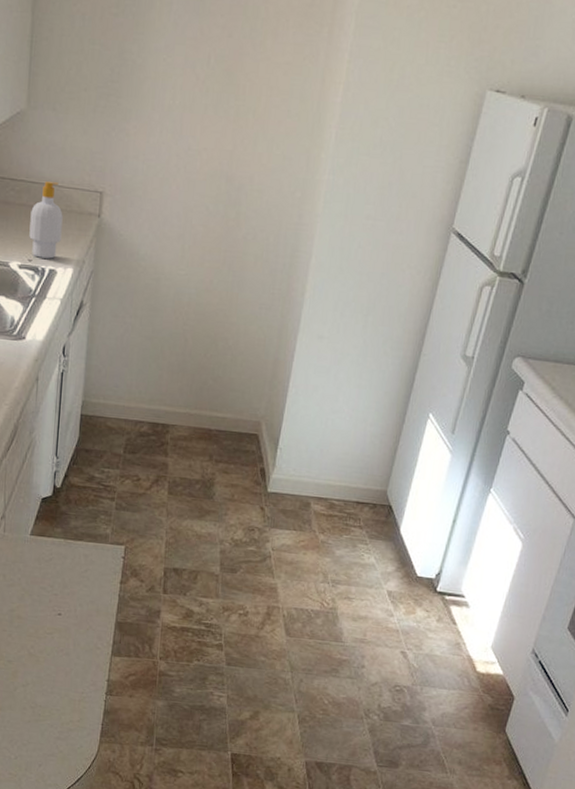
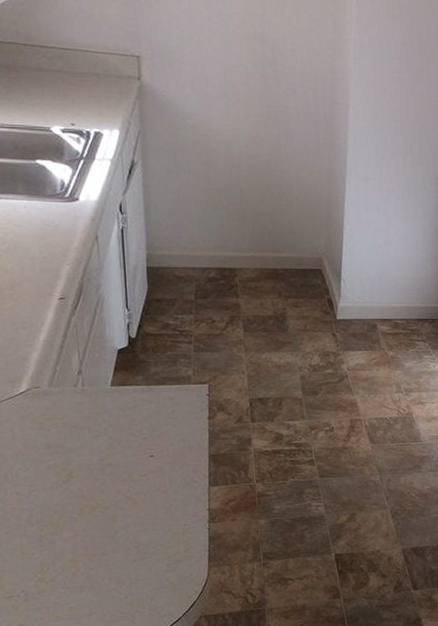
soap bottle: present [29,181,63,259] -> none [67,48,103,122]

